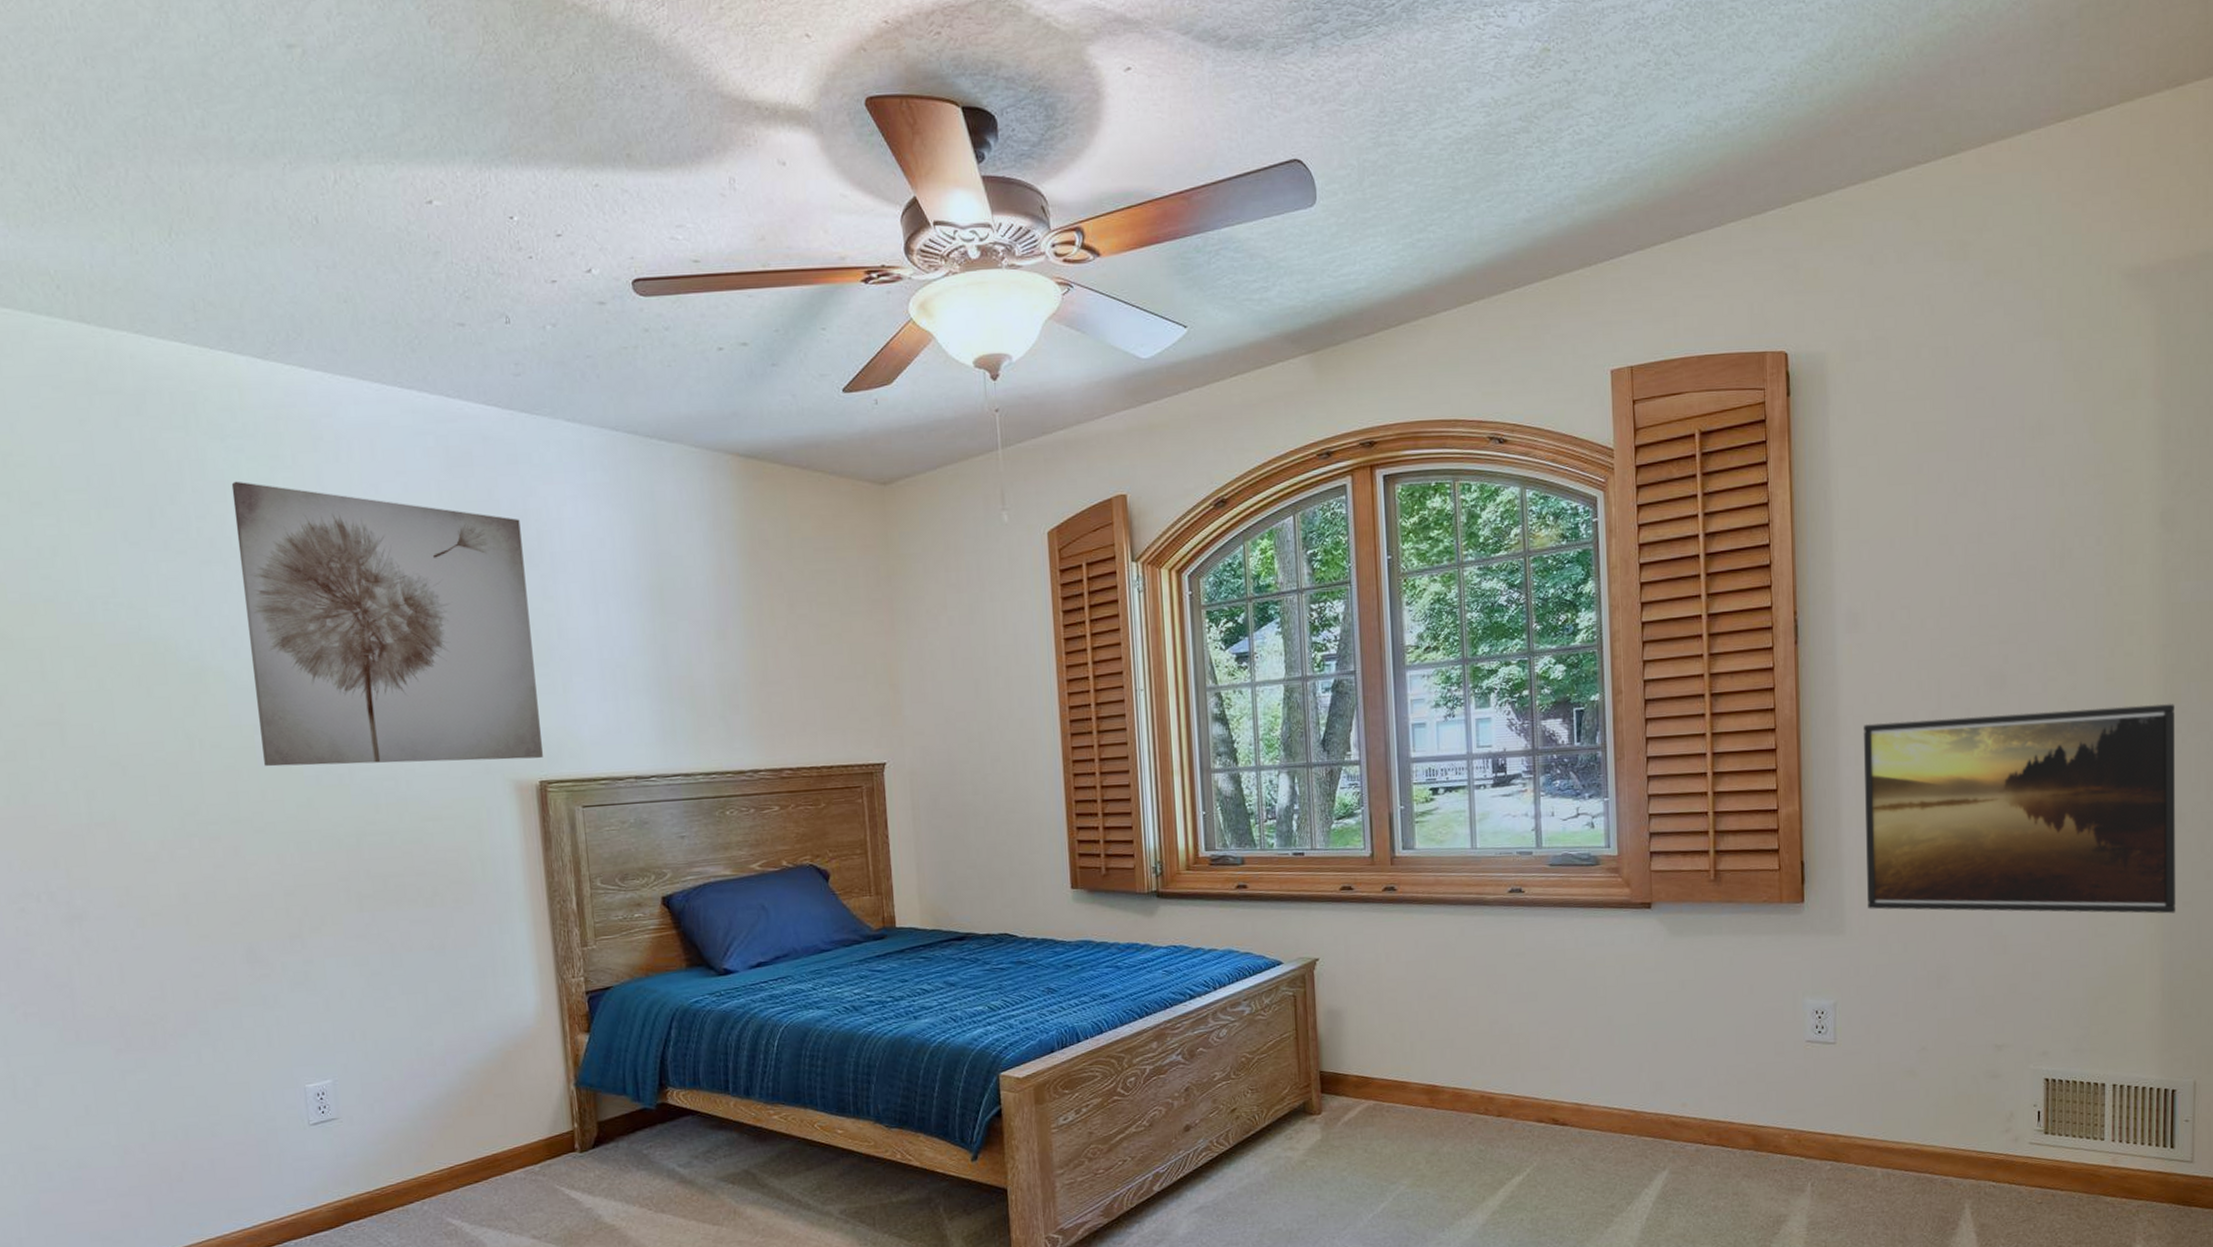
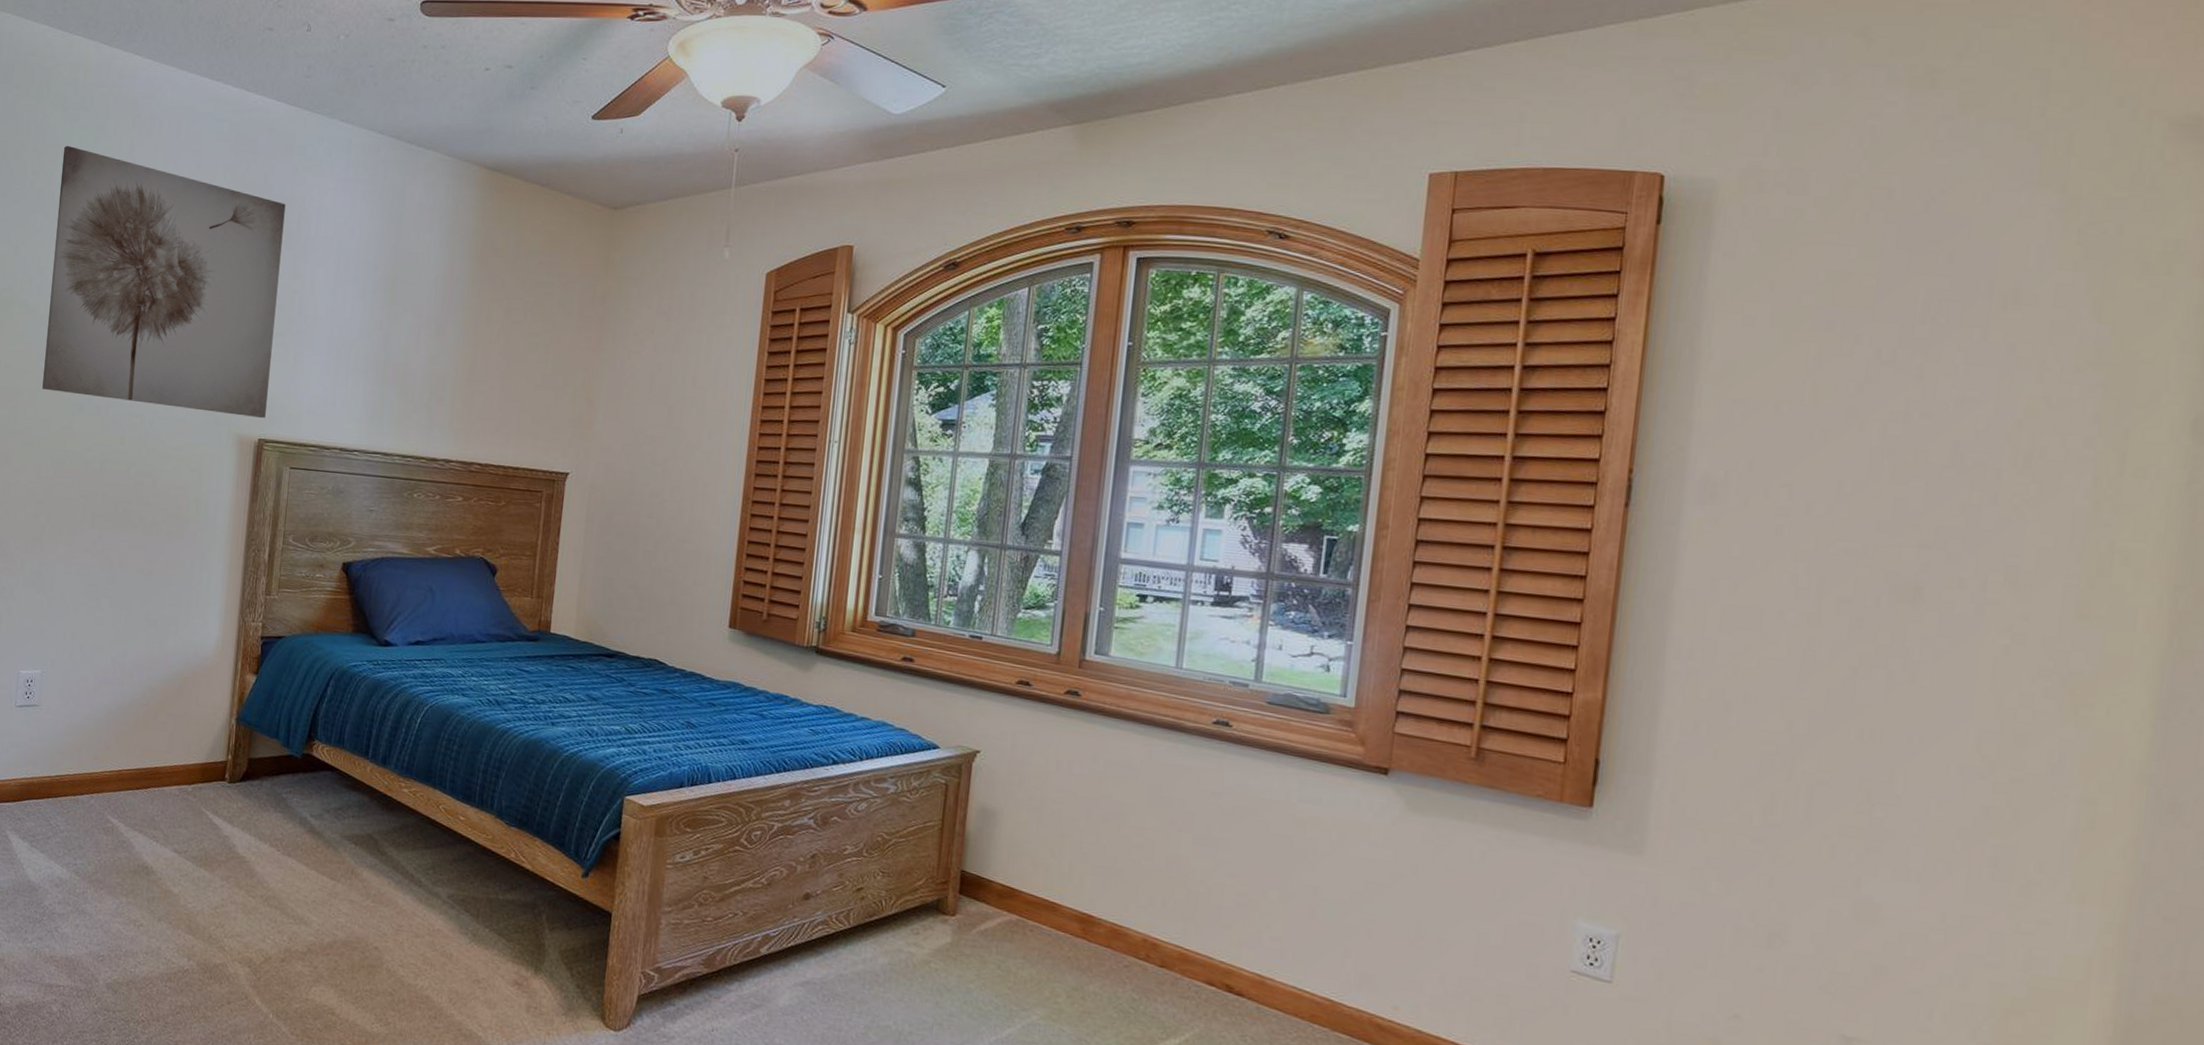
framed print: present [1864,704,2176,914] -> none [1681,614,2183,928]

